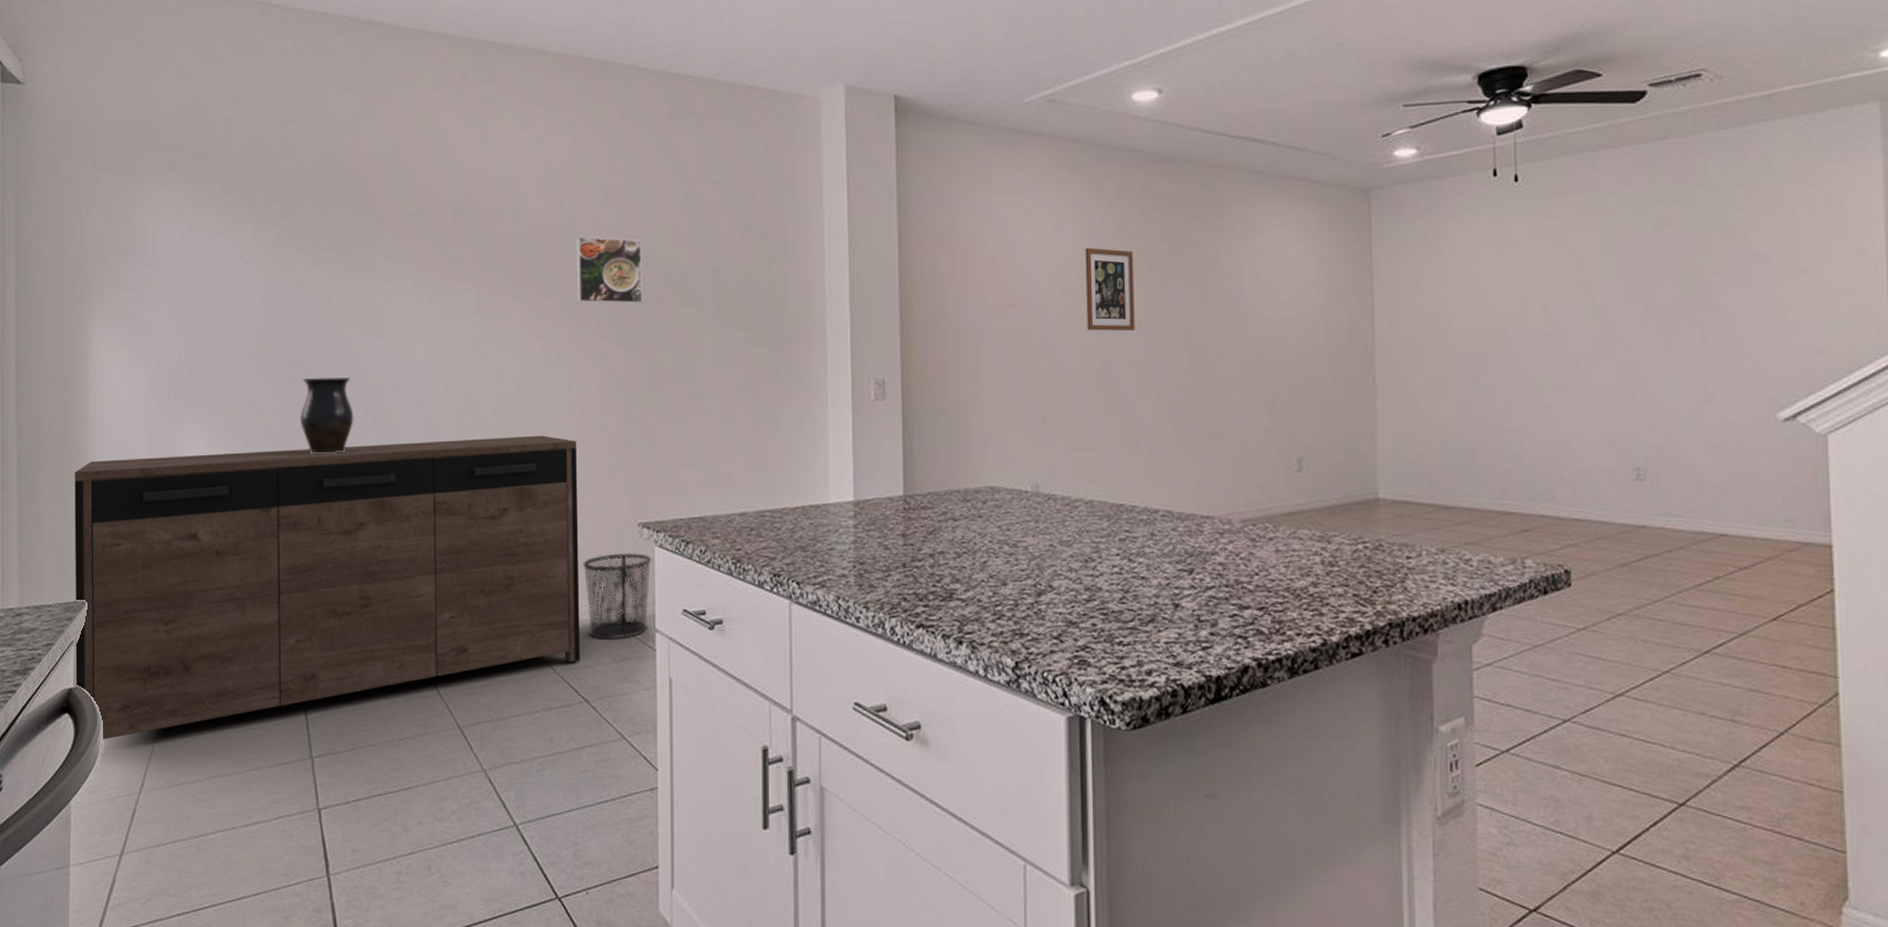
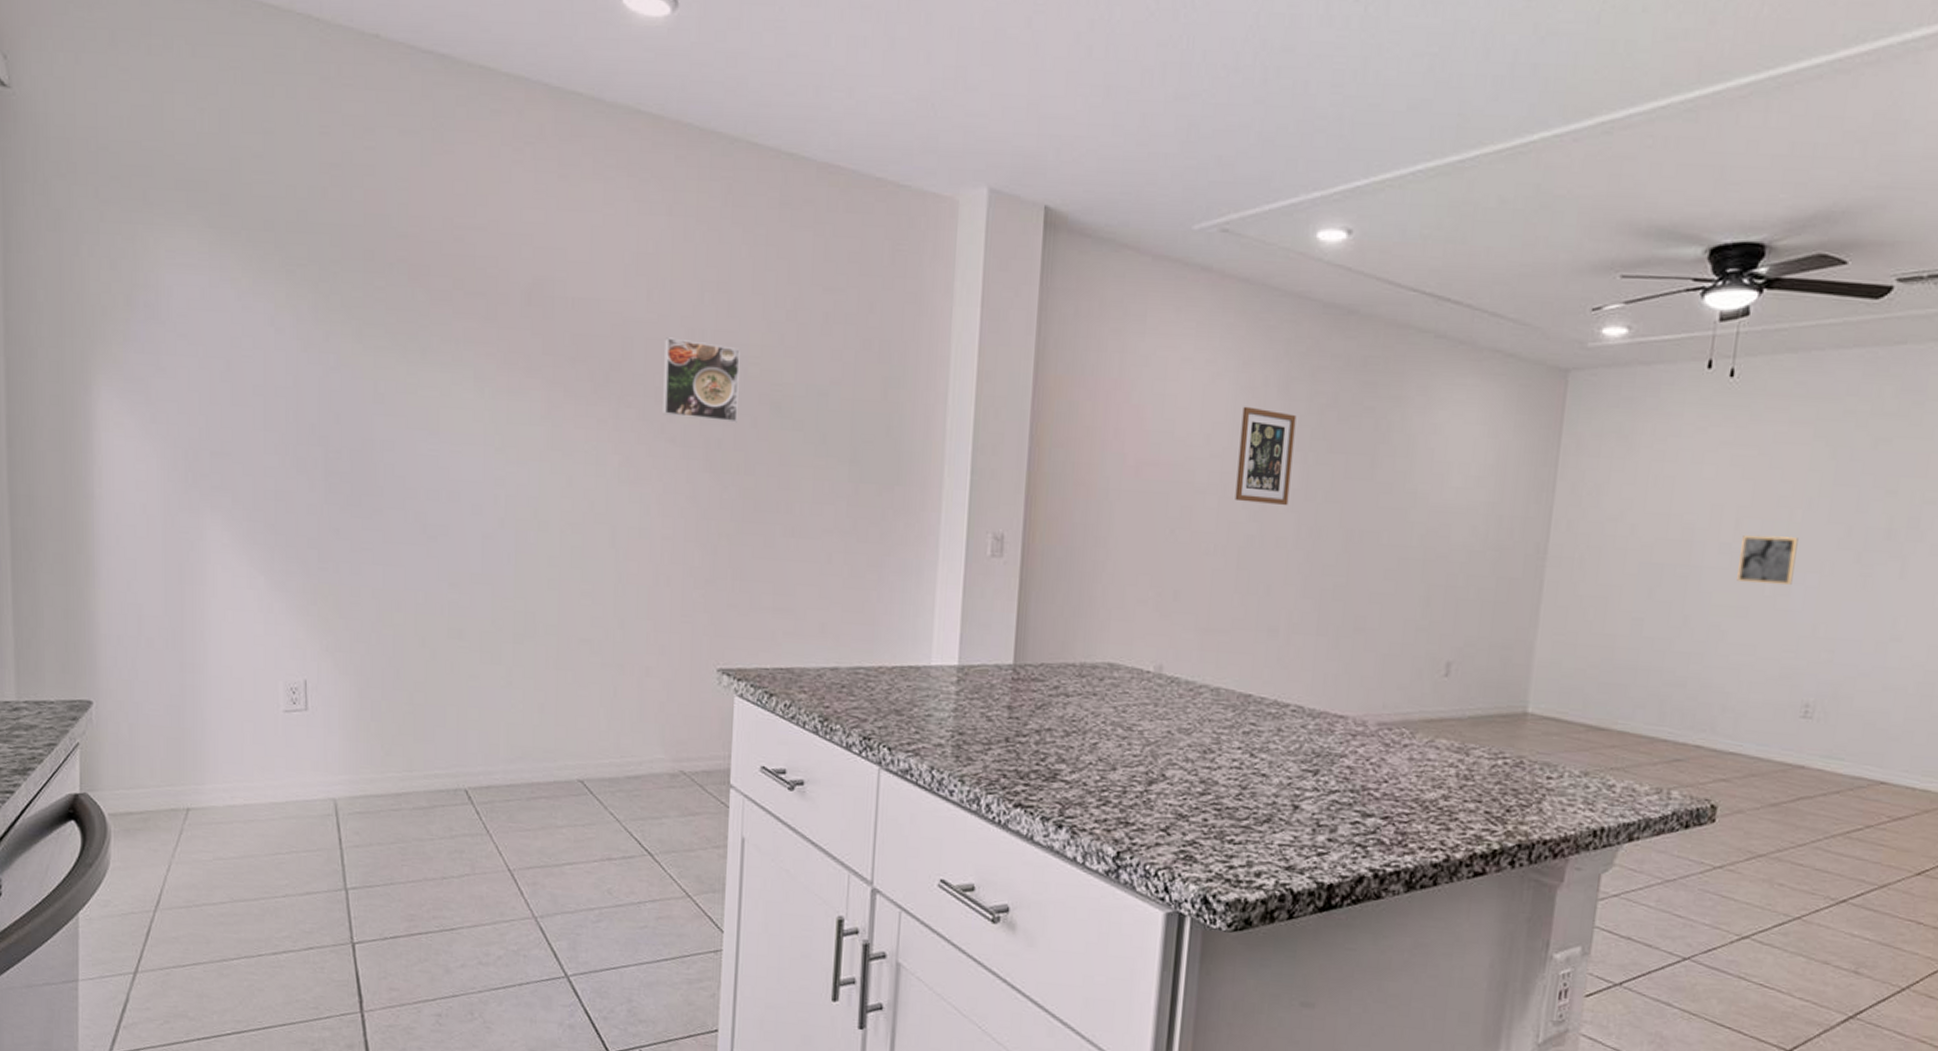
sideboard: present [74,435,581,740] -> none [78,544,654,852]
vase: present [301,377,354,455] -> none [339,473,401,562]
waste bin: present [583,553,652,641] -> none [654,699,731,793]
wall art: none [1551,316,1604,361] -> present [1737,535,1799,585]

